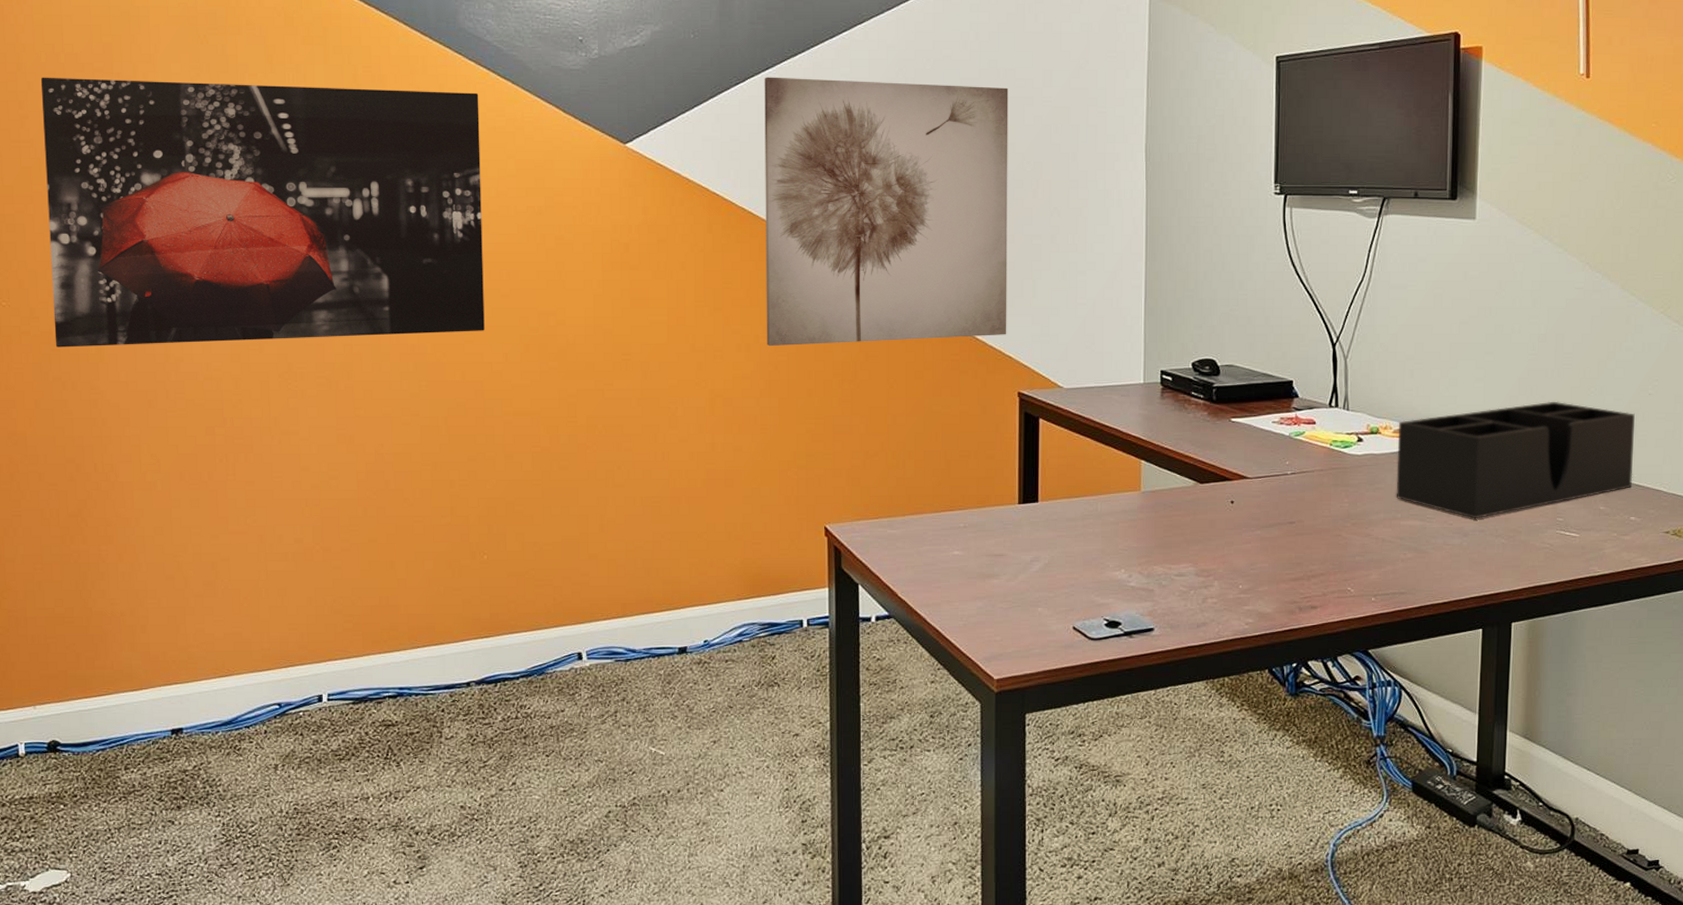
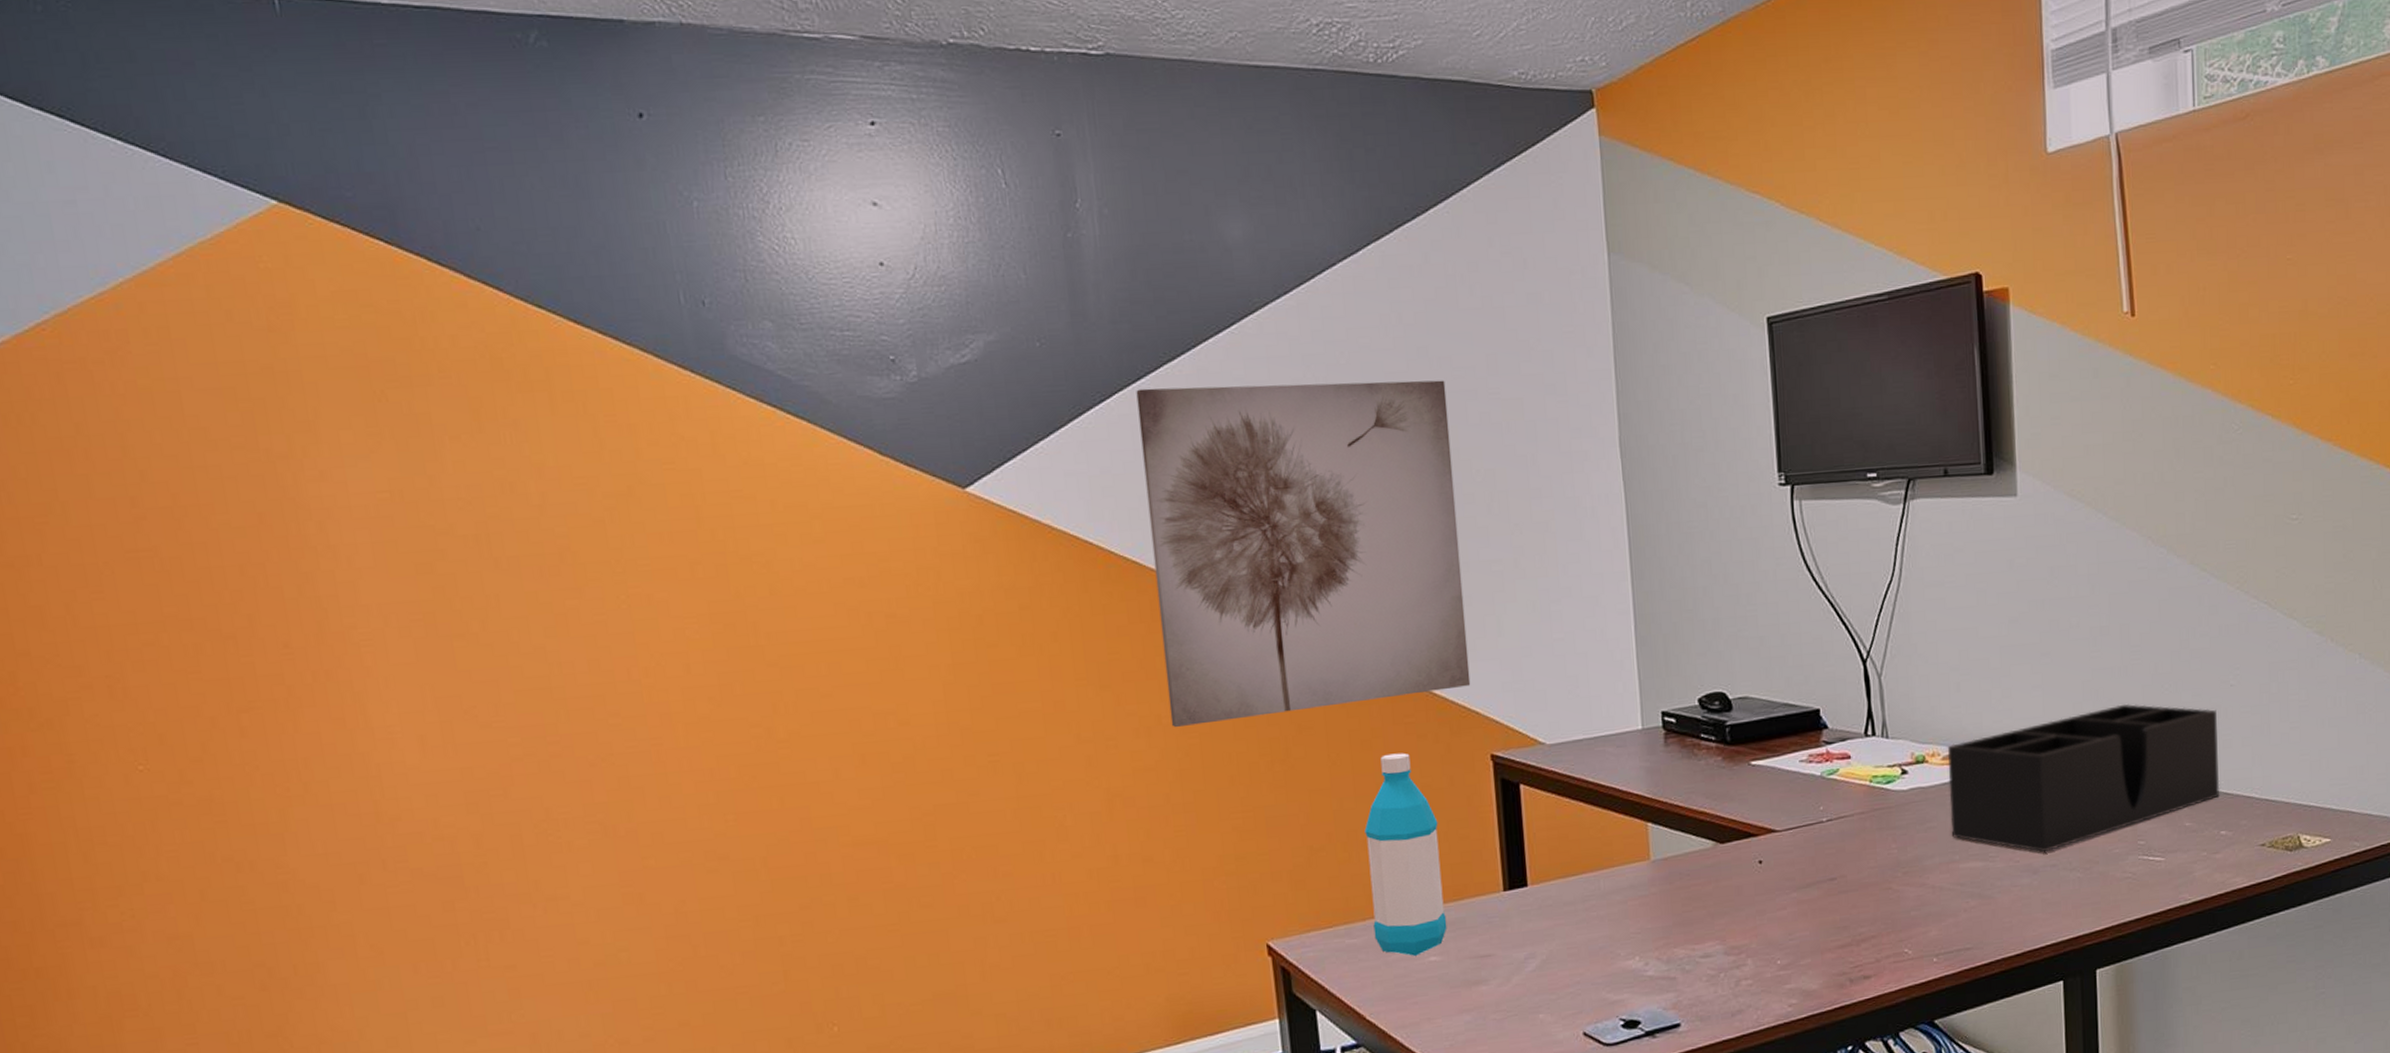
wall art: present [40,77,485,348] -> none [157,437,805,819]
water bottle: none [911,384,970,549] -> present [1364,752,1447,956]

